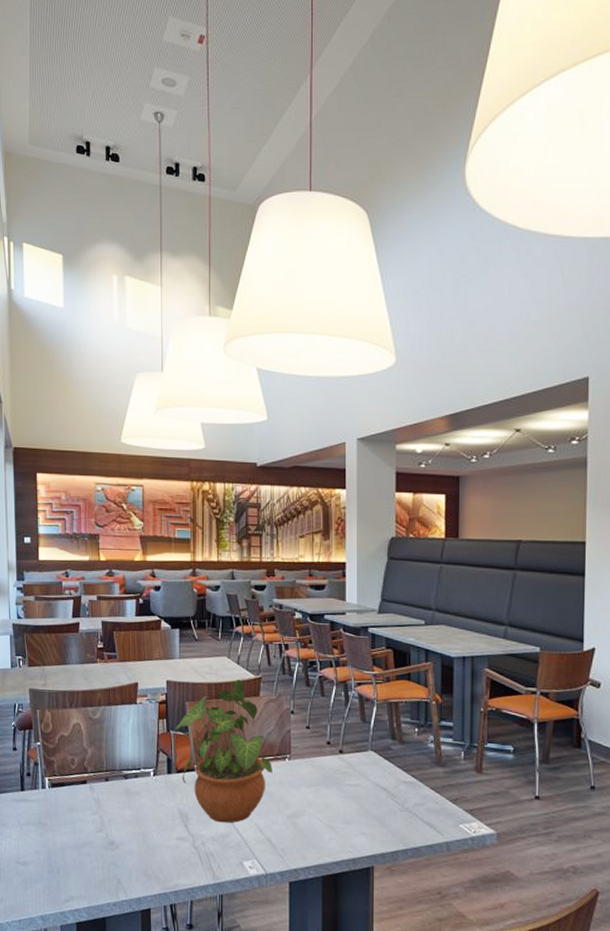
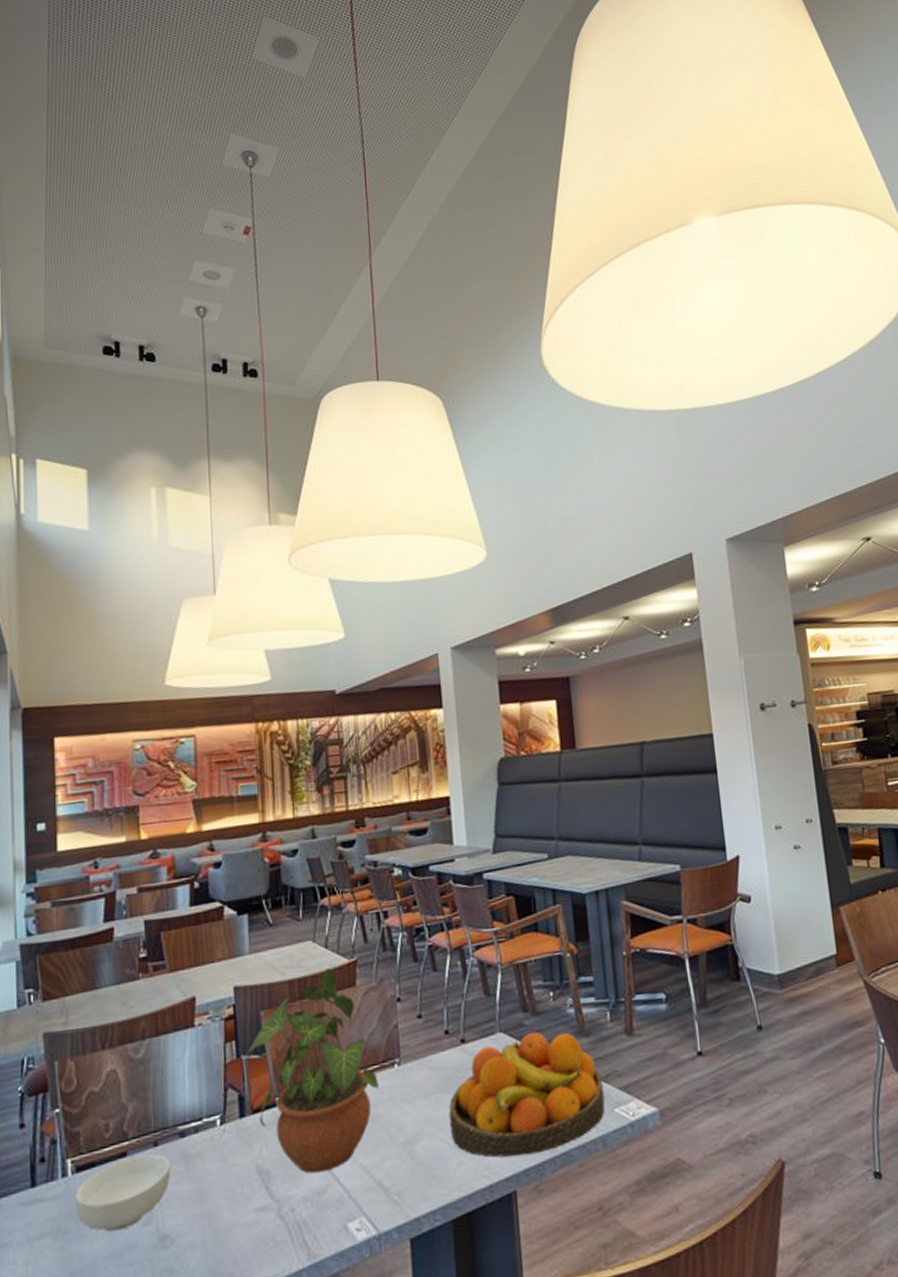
cereal bowl: none [51,785,117,832] -> present [76,1154,170,1232]
fruit bowl: none [325,755,452,844] -> present [448,1031,605,1158]

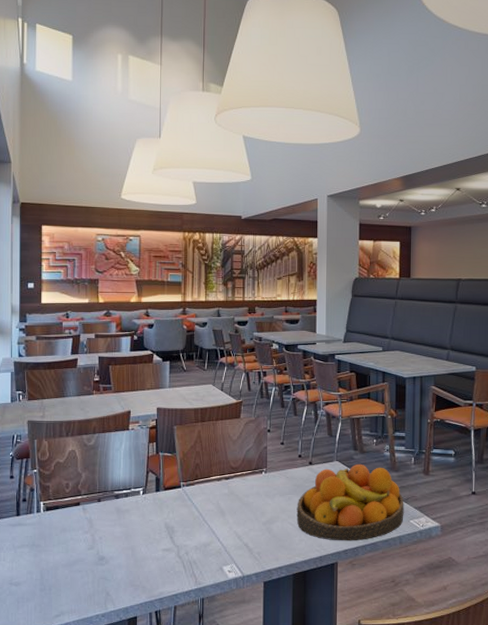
cereal bowl: present [76,1154,170,1232] -> none [45,506,108,550]
potted plant: present [247,968,379,1174] -> none [163,404,251,533]

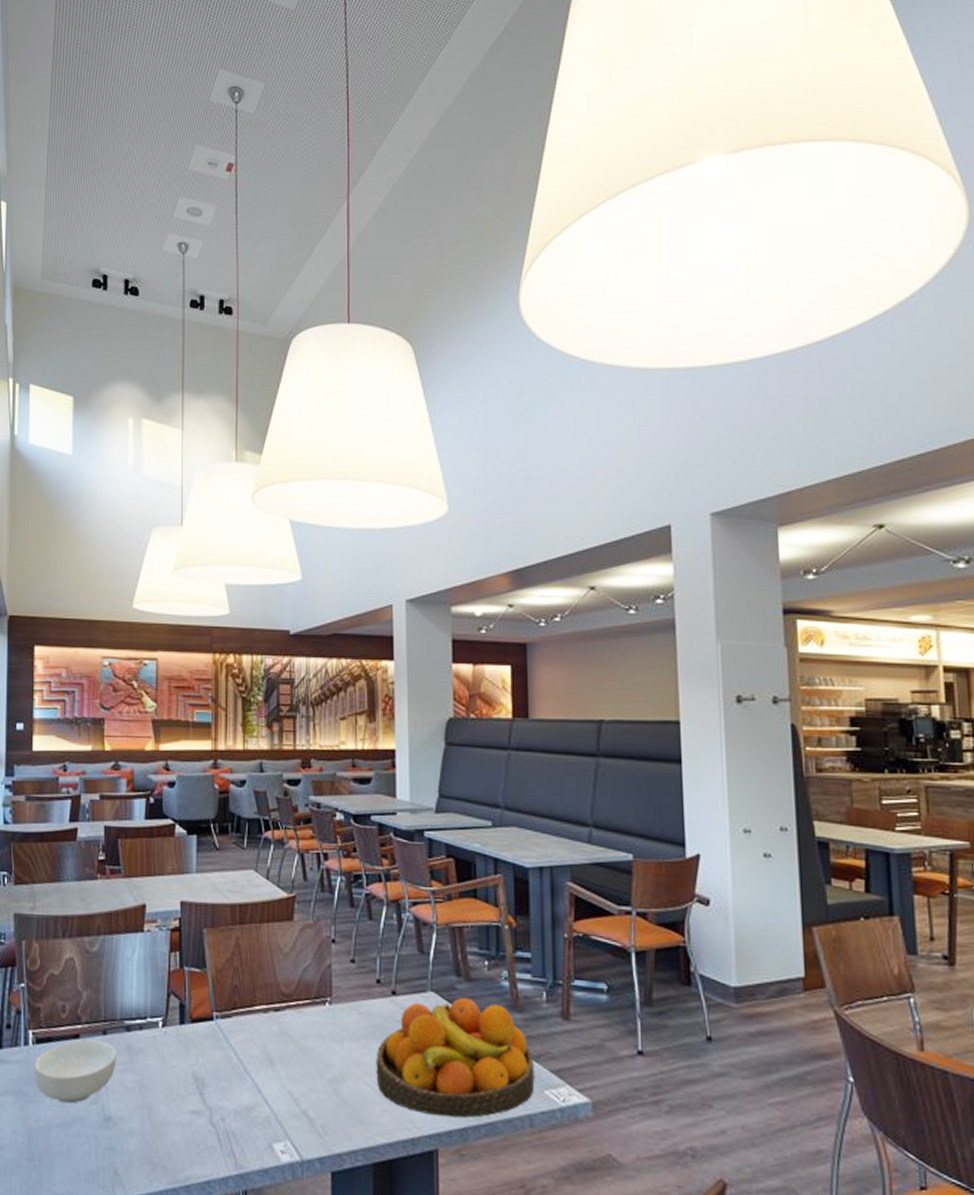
cereal bowl: none [45,506,108,550] -> present [35,1039,116,1104]

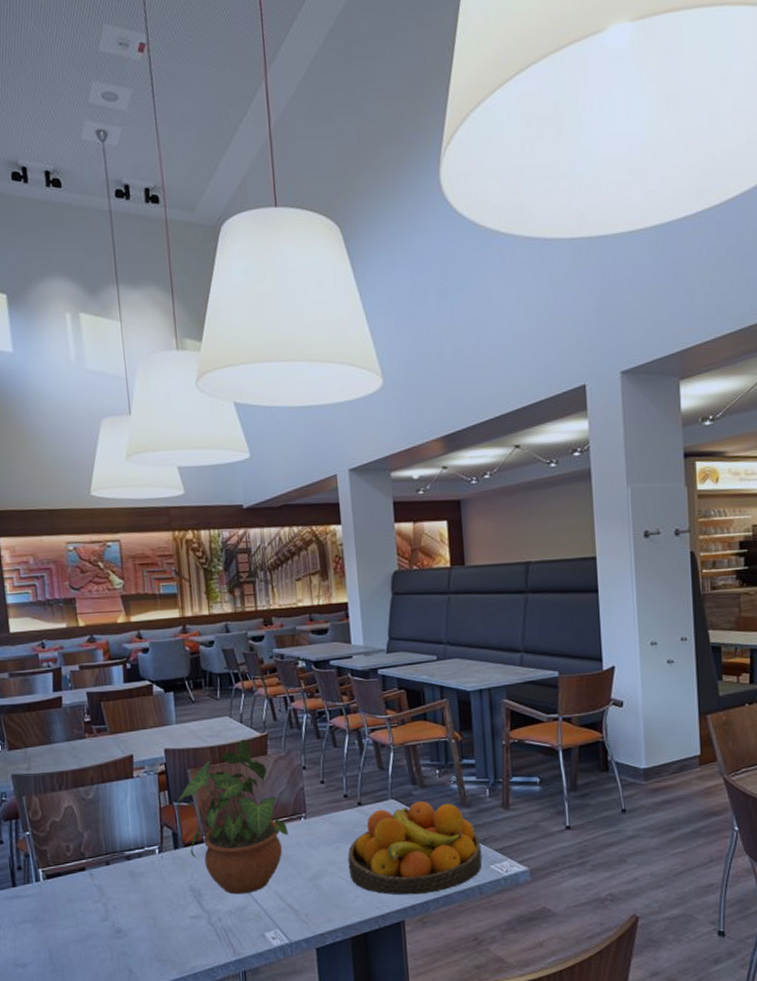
cereal bowl: present [35,1039,116,1104] -> none [47,870,121,923]
potted plant: none [189,899,309,1091] -> present [177,739,288,895]

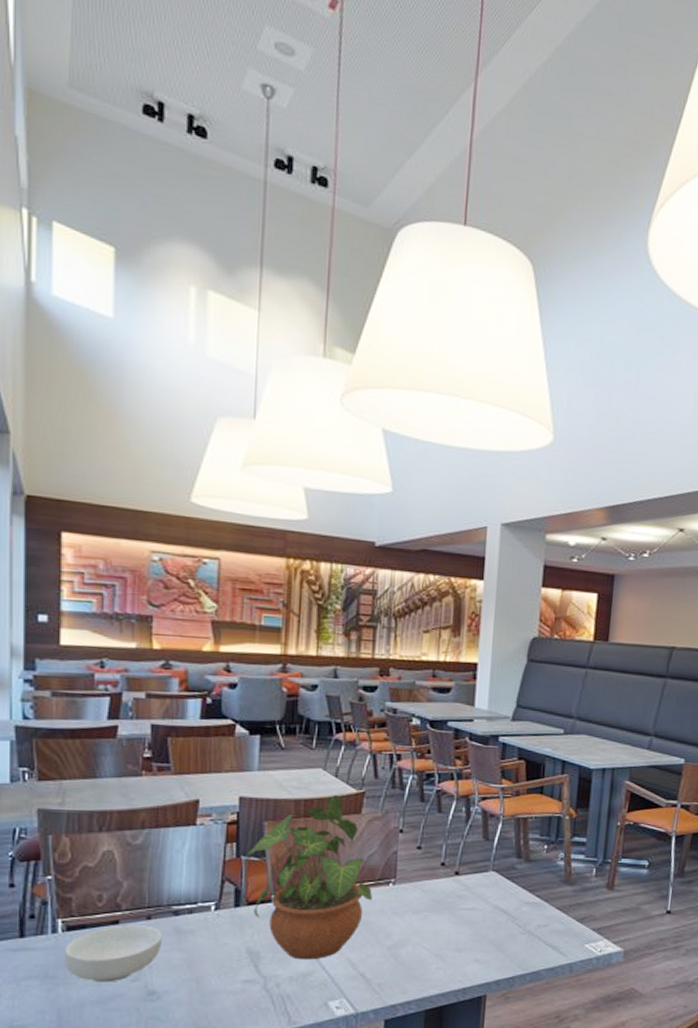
cereal bowl: none [47,870,121,923] -> present [65,925,162,982]
fruit bowl: present [347,800,482,895] -> none [434,875,579,970]

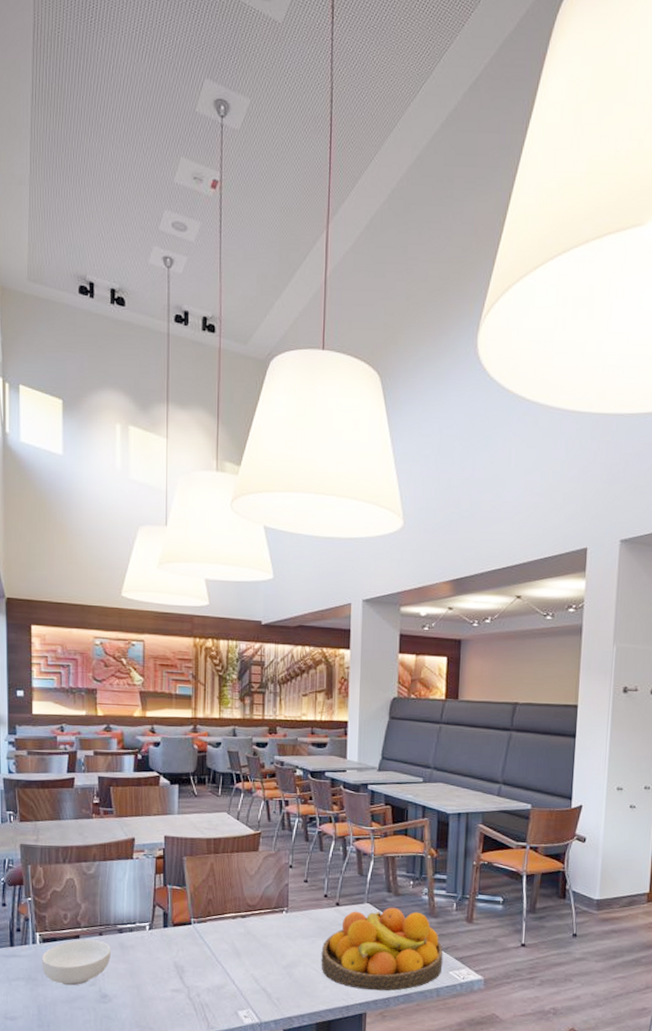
potted plant: present [247,795,372,960] -> none [171,835,270,975]
fruit bowl: none [434,875,579,970] -> present [321,907,443,991]

